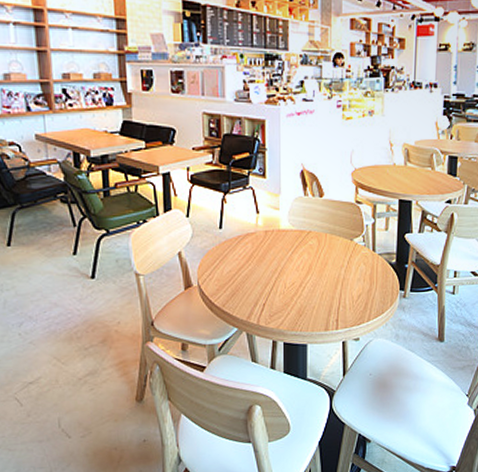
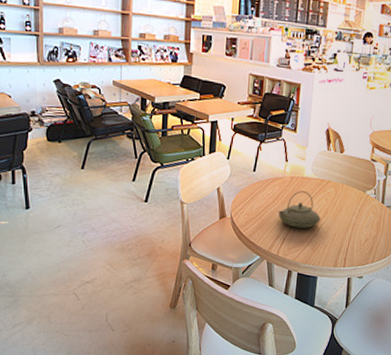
teapot: none [254,246,304,290] -> present [278,191,321,229]

